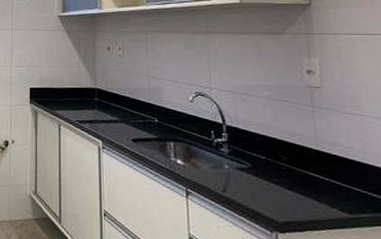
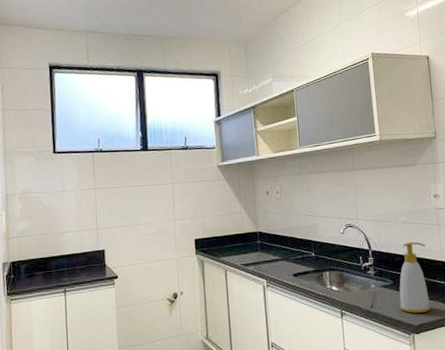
soap bottle: none [259,122,300,208] -> present [399,241,431,313]

